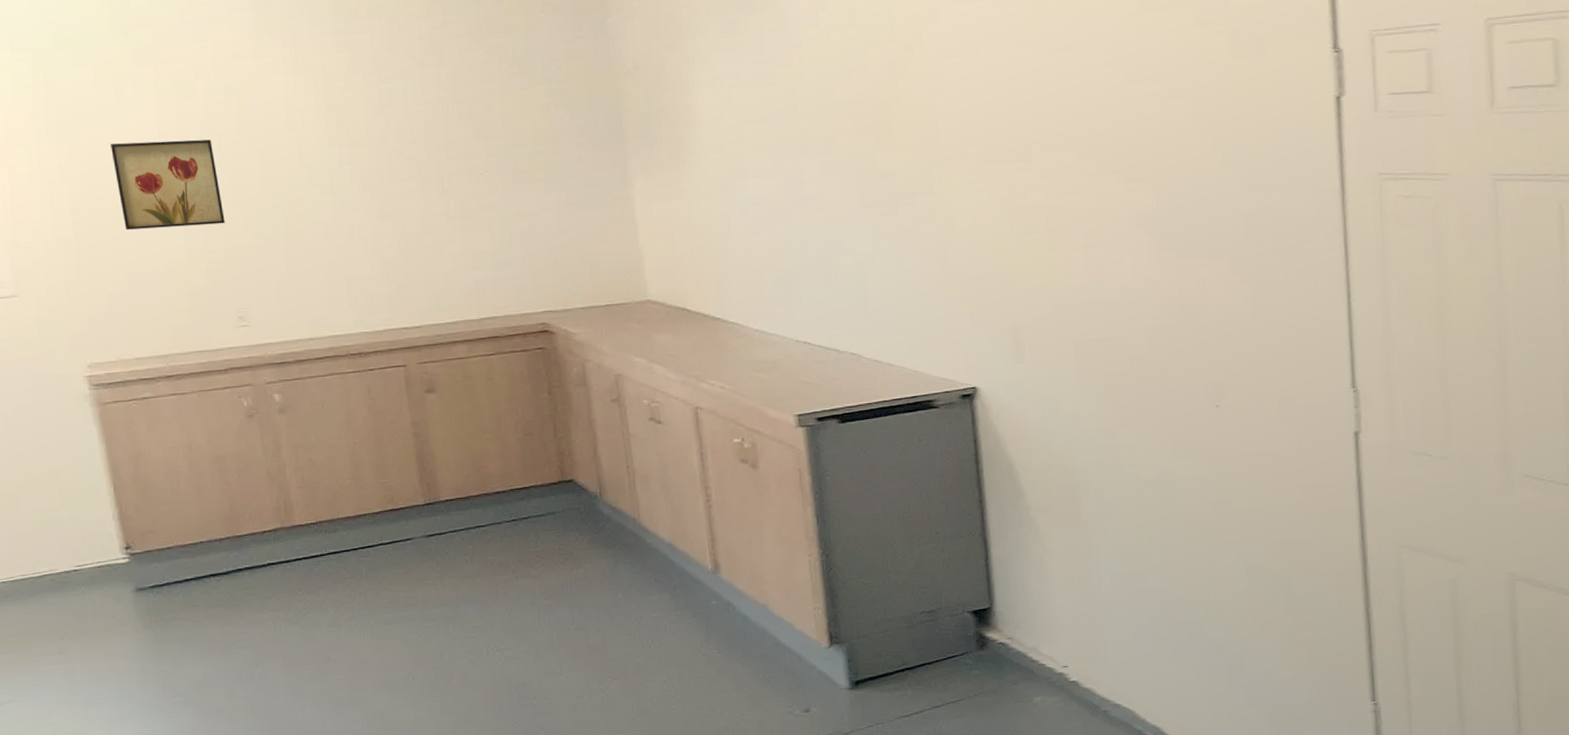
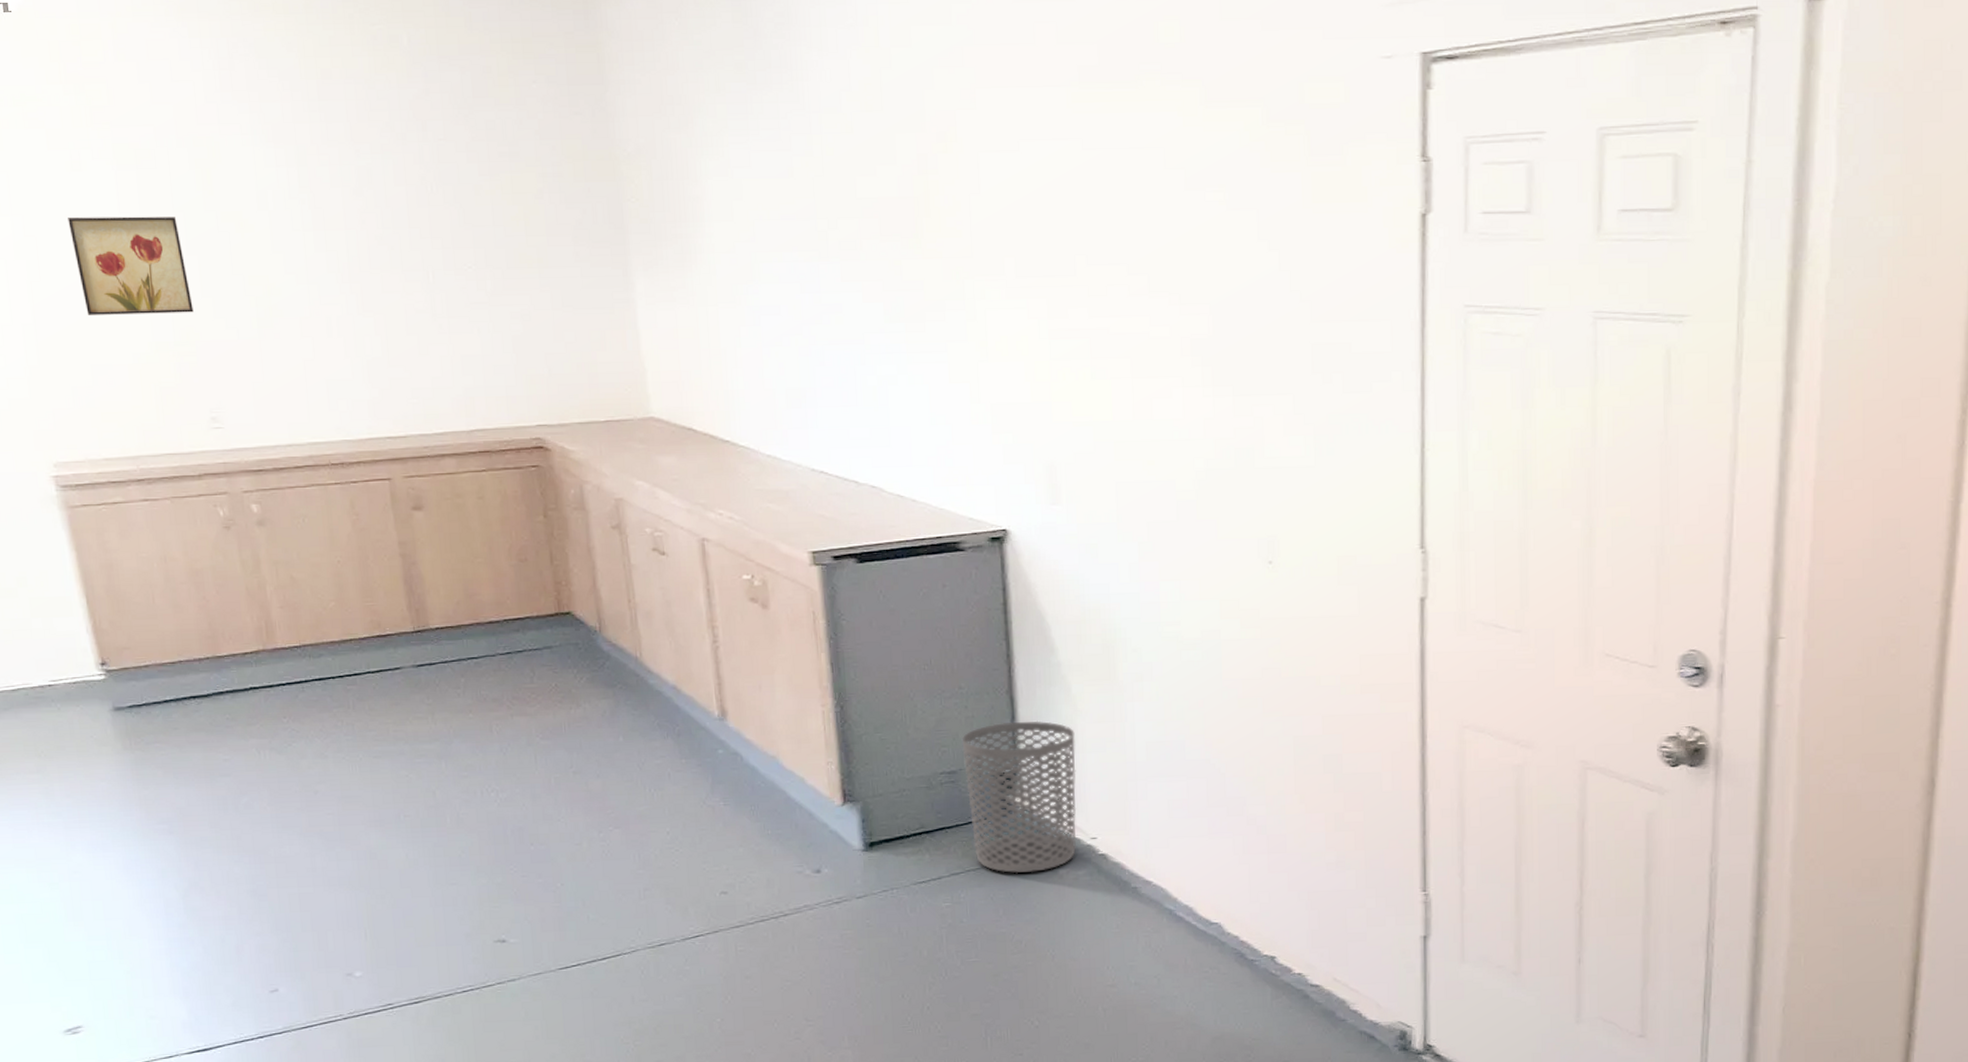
waste bin: none [940,560,1049,704] -> present [962,720,1077,874]

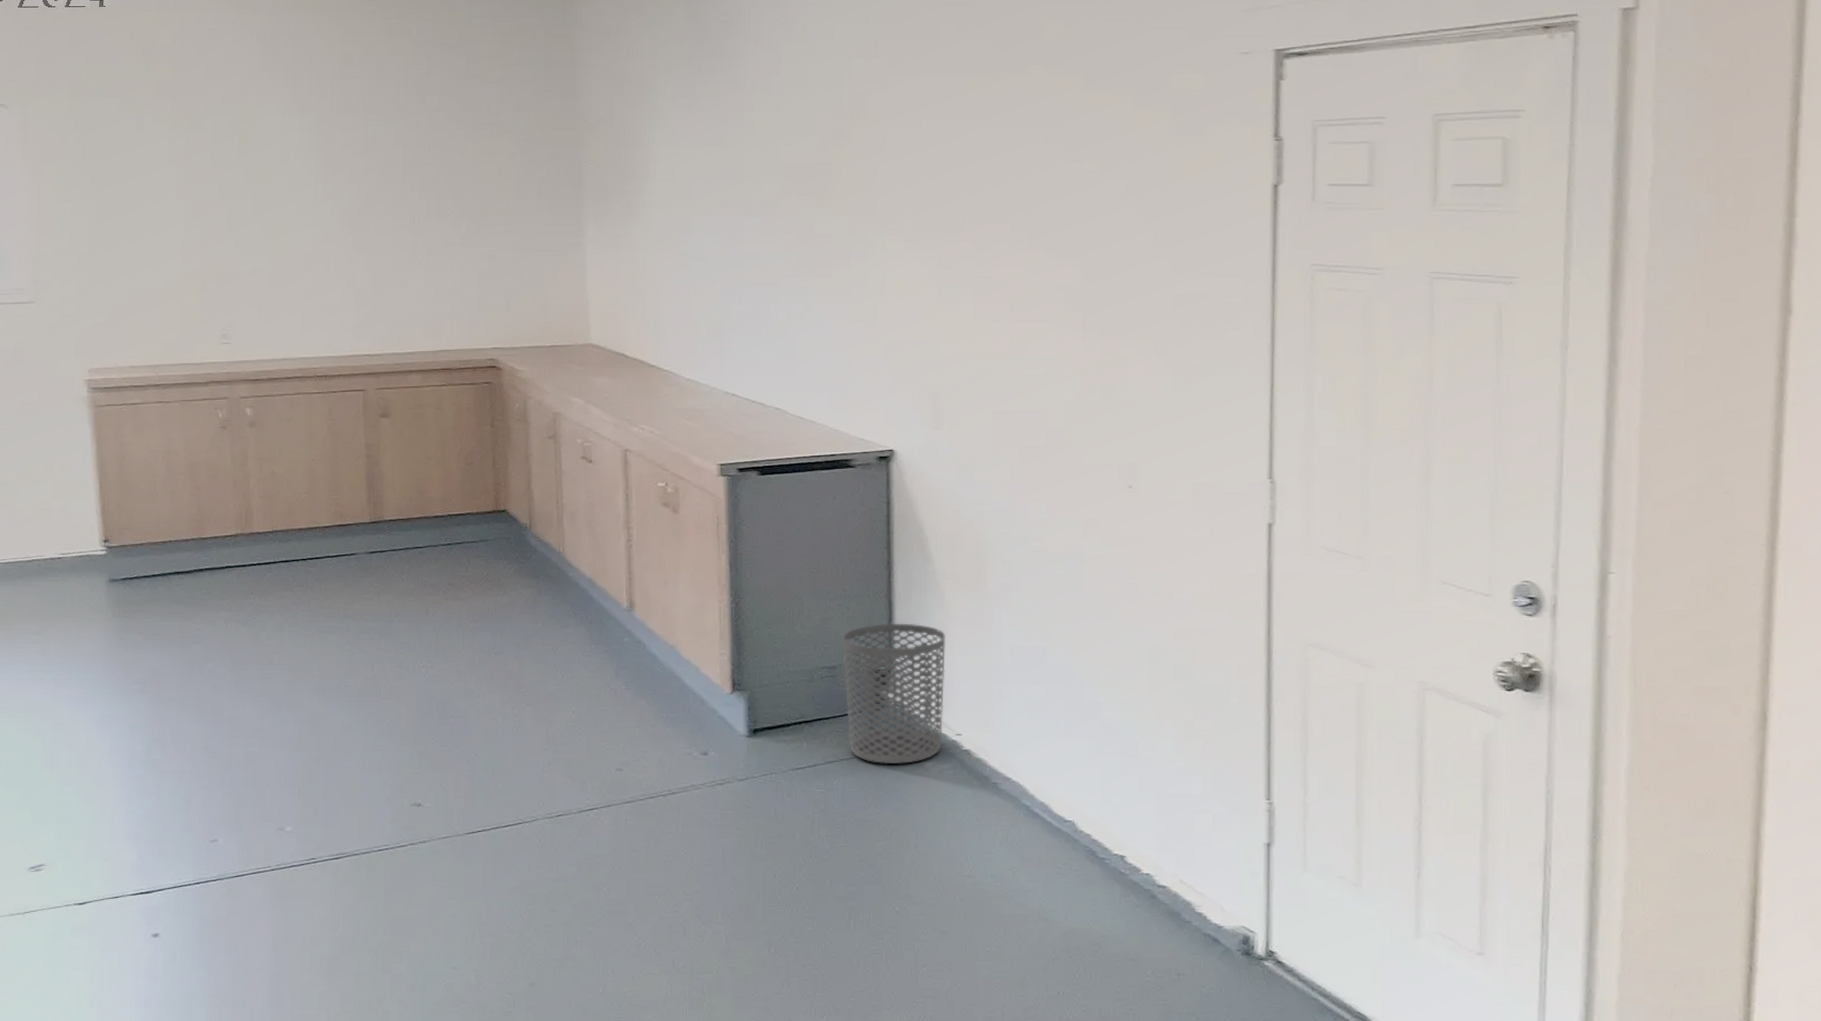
wall art: present [68,216,194,315] -> none [127,168,219,248]

